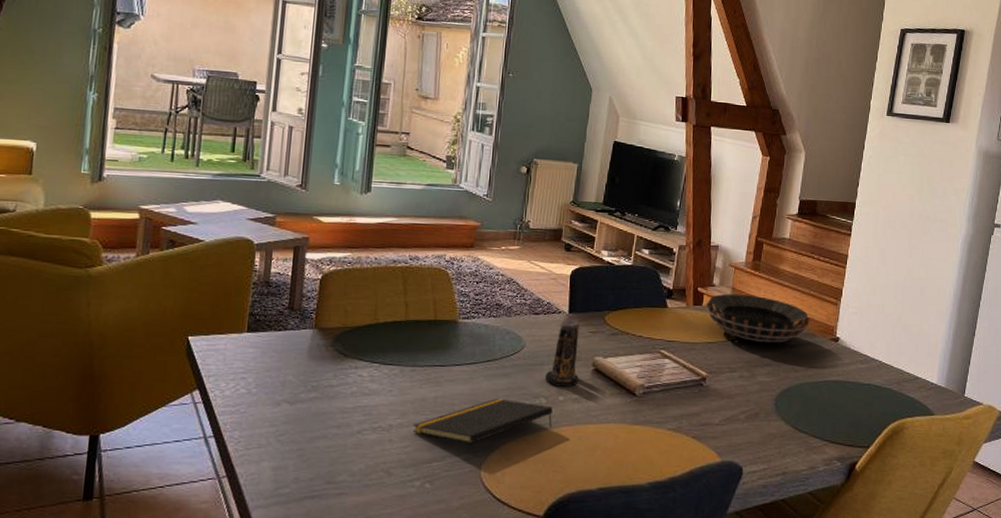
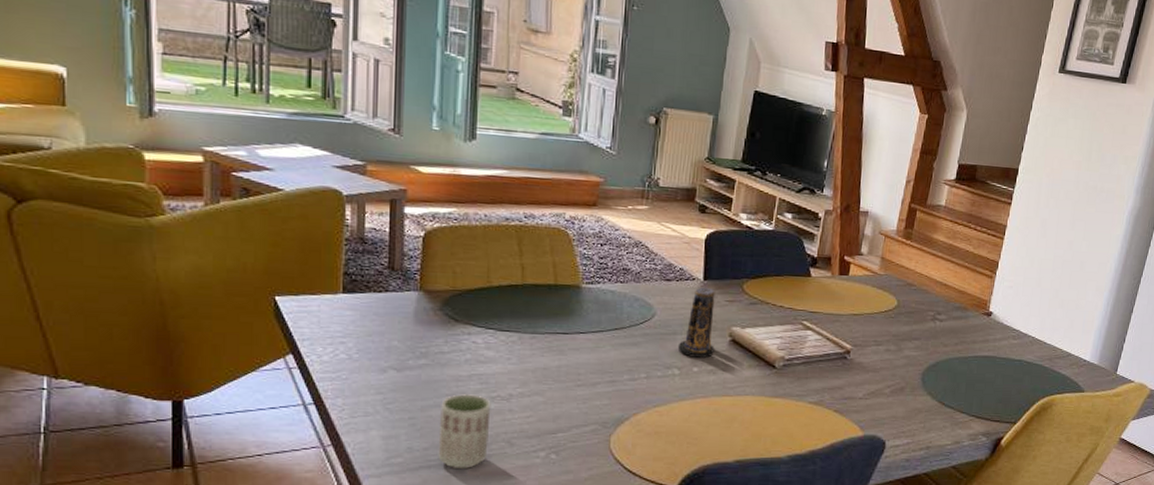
cup: none [321,425,373,498] -> present [438,394,491,468]
notepad: present [413,398,553,443] -> none [535,368,687,414]
decorative bowl: present [705,293,810,343] -> none [852,263,963,316]

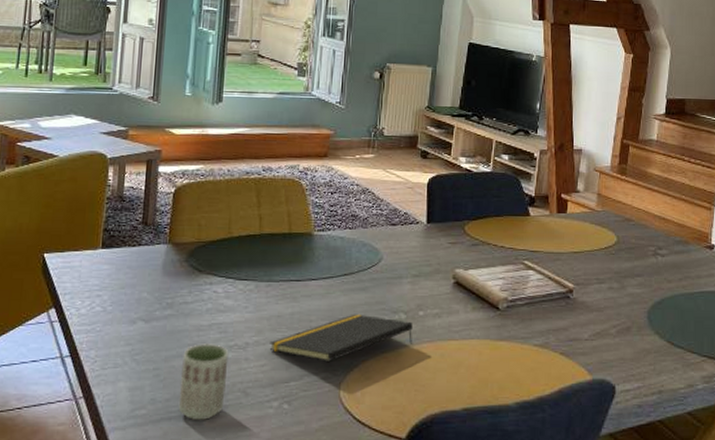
notepad: none [535,368,687,414] -> present [269,314,413,361]
candle: present [677,287,715,358] -> none [403,230,439,301]

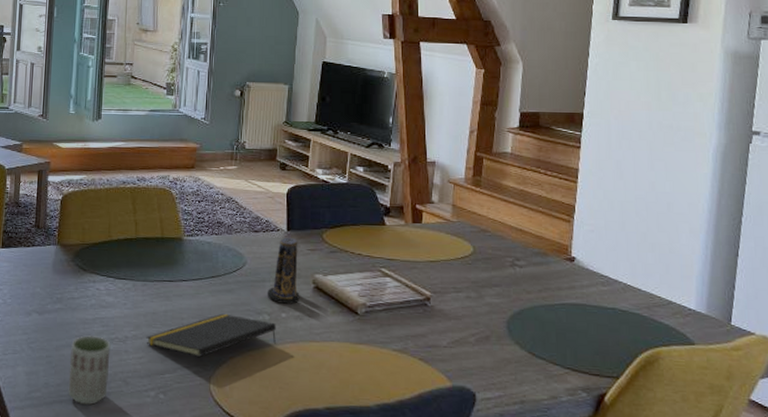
candle: none [403,230,439,301] -> present [267,237,300,304]

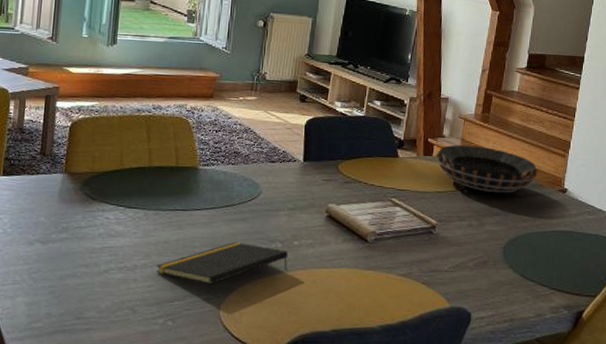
cup: present [68,335,111,405] -> none [71,265,119,333]
candle: present [267,237,300,304] -> none [280,167,314,232]
decorative bowl: none [425,211,540,262] -> present [435,144,538,193]

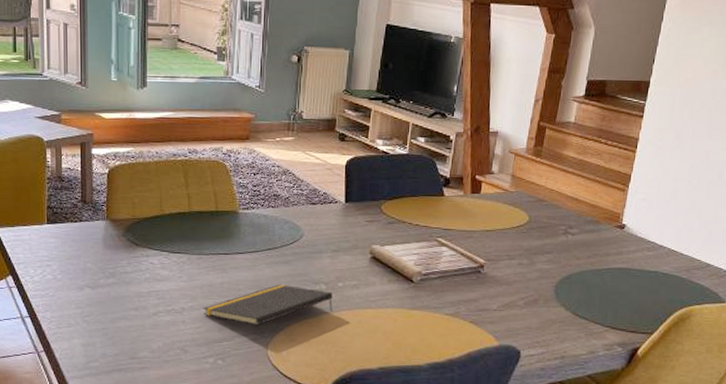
decorative bowl: present [435,144,538,193] -> none [484,181,594,231]

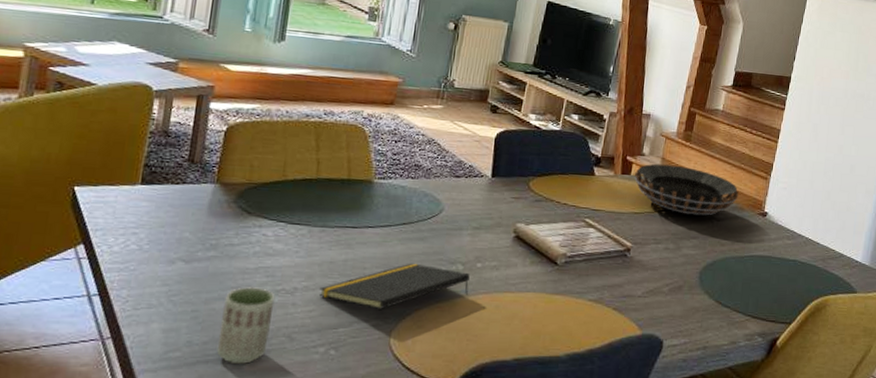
cup: none [126,308,167,372] -> present [216,287,276,364]
decorative bowl: none [484,181,594,231] -> present [634,163,739,216]

